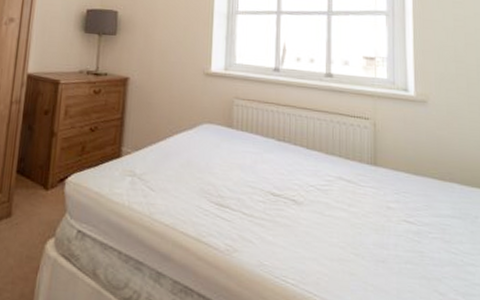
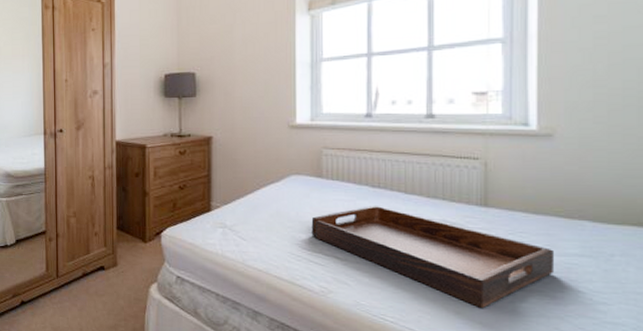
serving tray: none [220,159,431,270] -> present [311,206,553,309]

